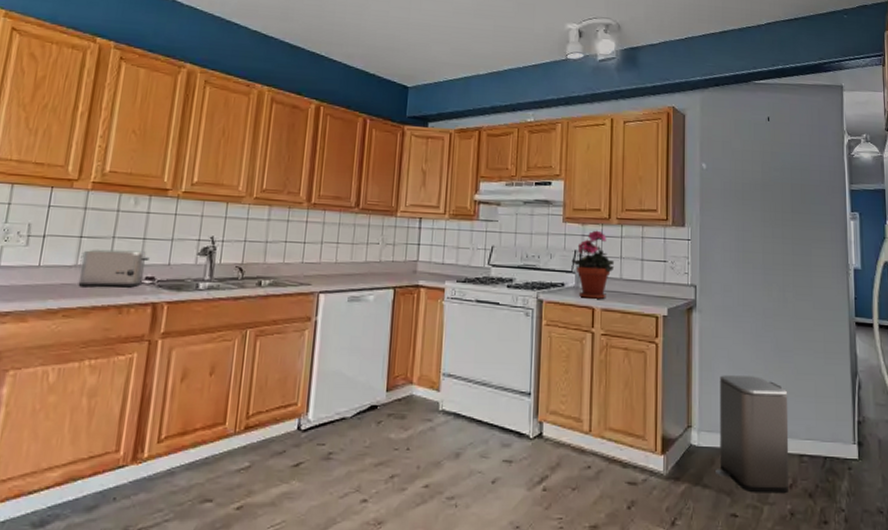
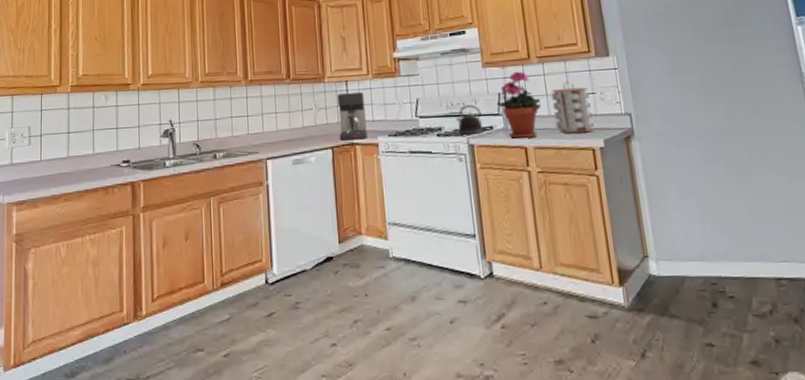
toaster: present [78,249,150,289] -> none [72,139,123,176]
coffee maker: none [403,231,438,282] -> present [337,92,367,141]
kettle: none [528,258,556,291] -> present [455,105,485,136]
spice rack: none [624,246,662,300] -> present [550,81,595,134]
pedal bin: present [716,375,790,494] -> none [671,200,769,321]

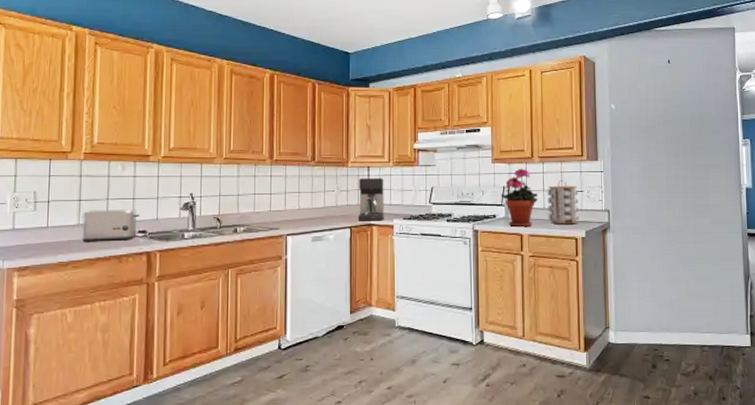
toaster: none [72,139,123,176] -> present [82,209,140,244]
kettle: present [455,105,485,136] -> none [464,195,489,222]

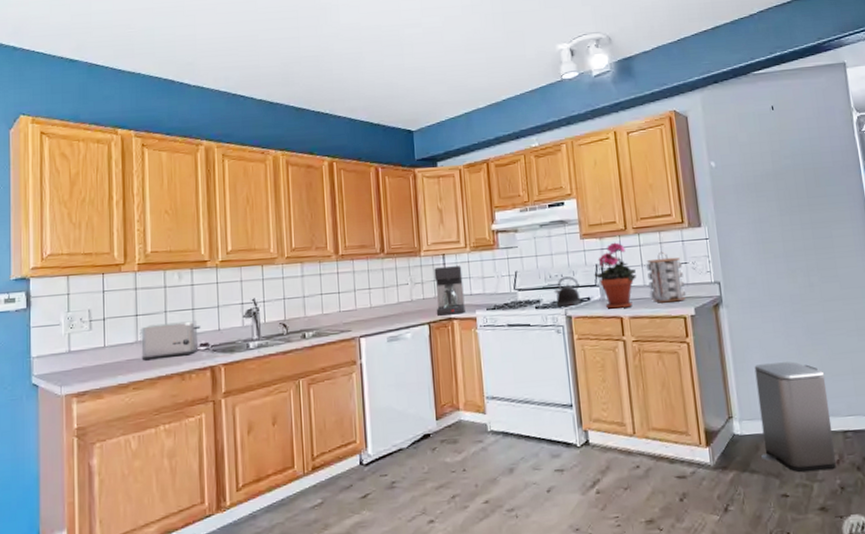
kettle: none [464,195,489,222] -> present [554,276,582,308]
pedal bin: none [630,283,693,378] -> present [754,361,837,472]

